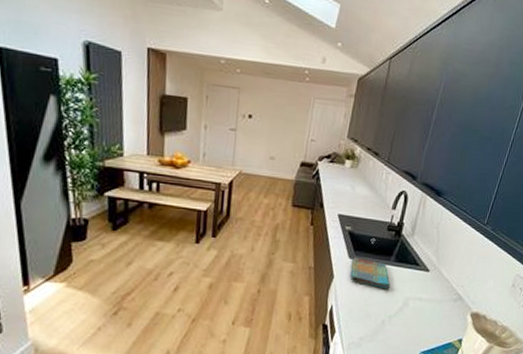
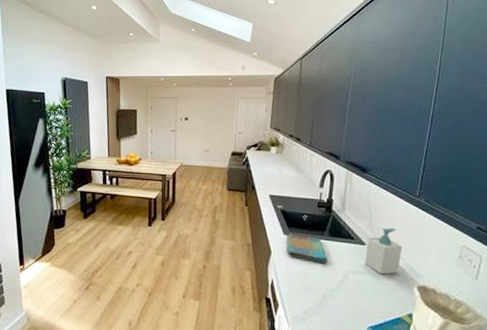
soap bottle: none [426,255,464,302] -> present [364,228,403,275]

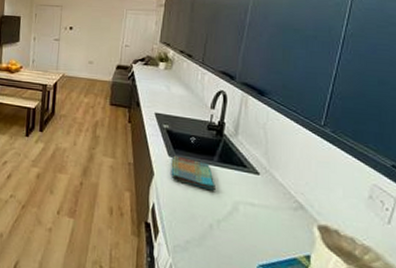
soap bottle: present [364,228,403,275] -> none [257,158,302,209]

